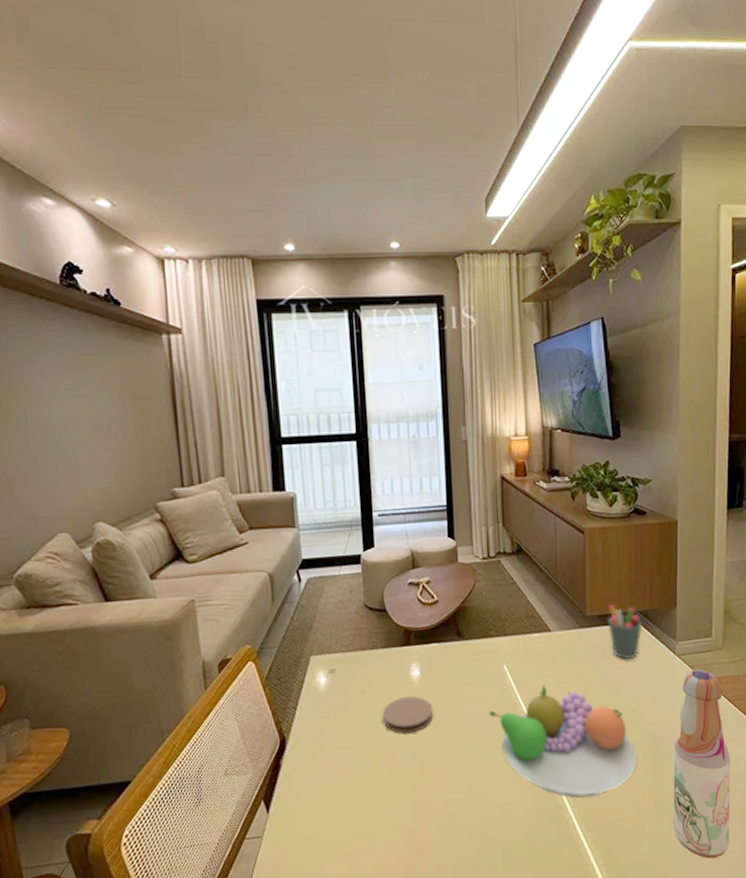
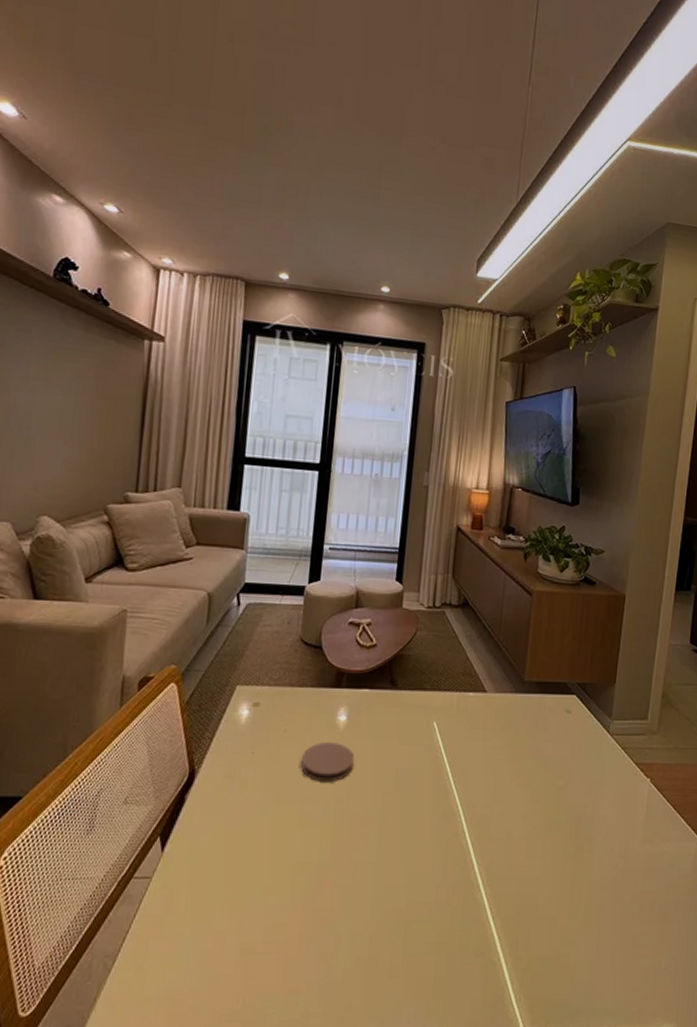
fruit bowl: present [488,685,638,798] -> none [411,748,559,876]
pen holder: present [608,605,643,660] -> none [544,673,580,733]
bottle: present [673,669,731,859] -> none [587,752,654,962]

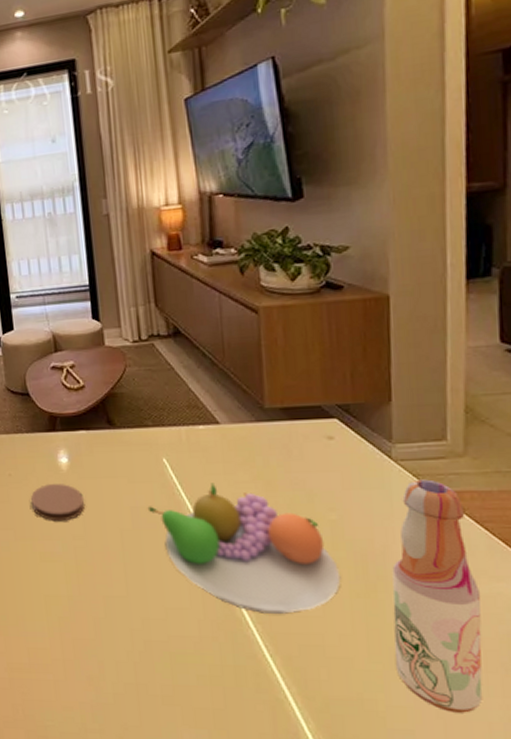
fruit bowl: none [411,748,559,876] -> present [147,483,341,614]
bottle: none [587,752,654,962] -> present [392,479,483,713]

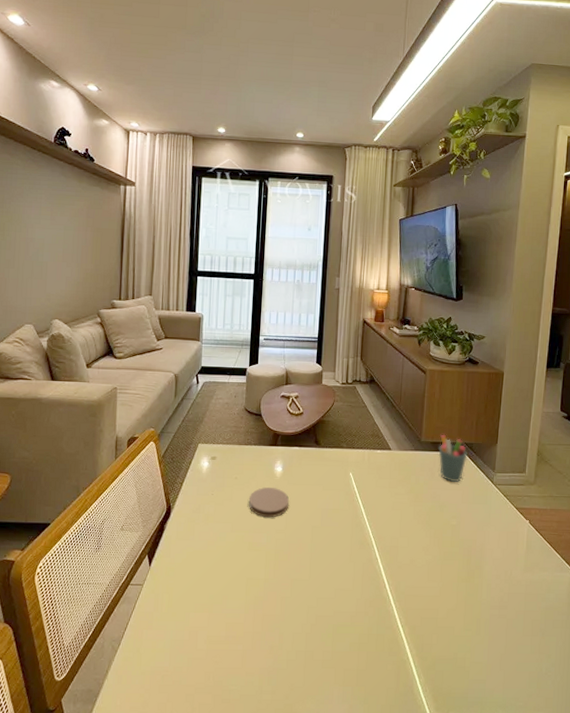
fruit bowl: present [147,483,341,614] -> none [334,493,454,594]
pen holder: none [293,396,343,462] -> present [438,435,467,483]
bottle: present [392,479,483,713] -> none [479,499,534,666]

